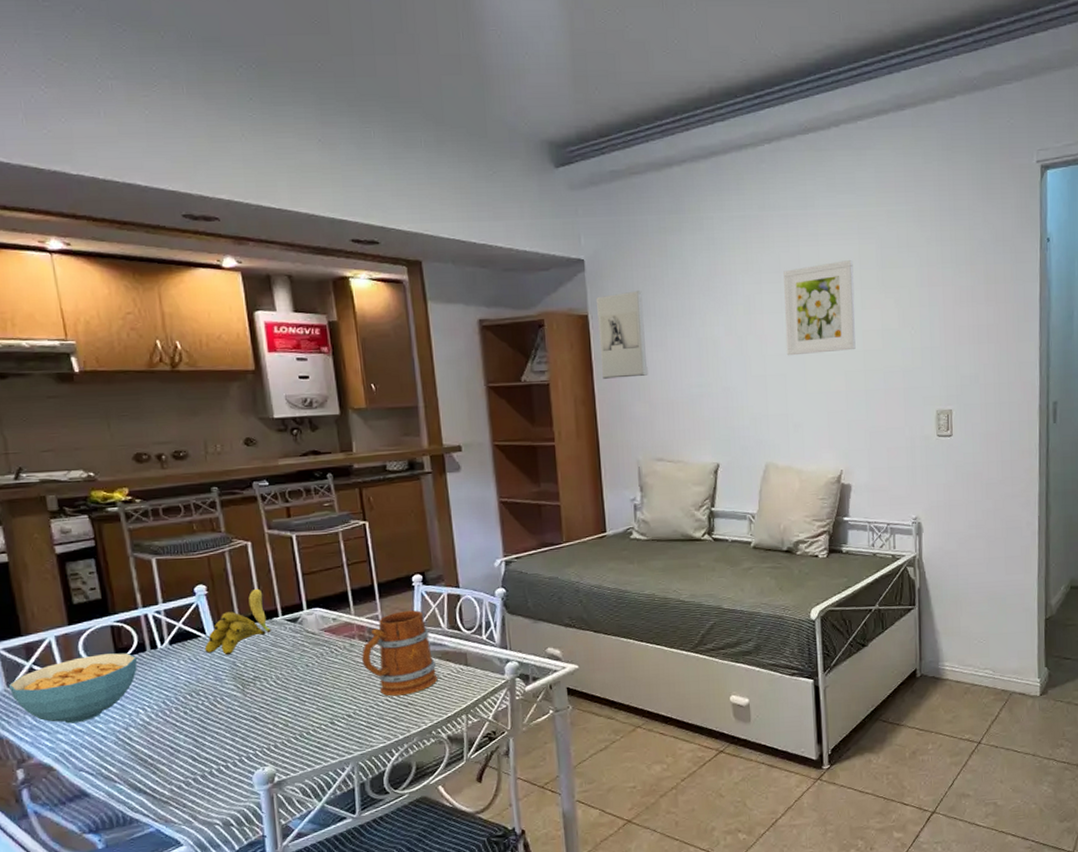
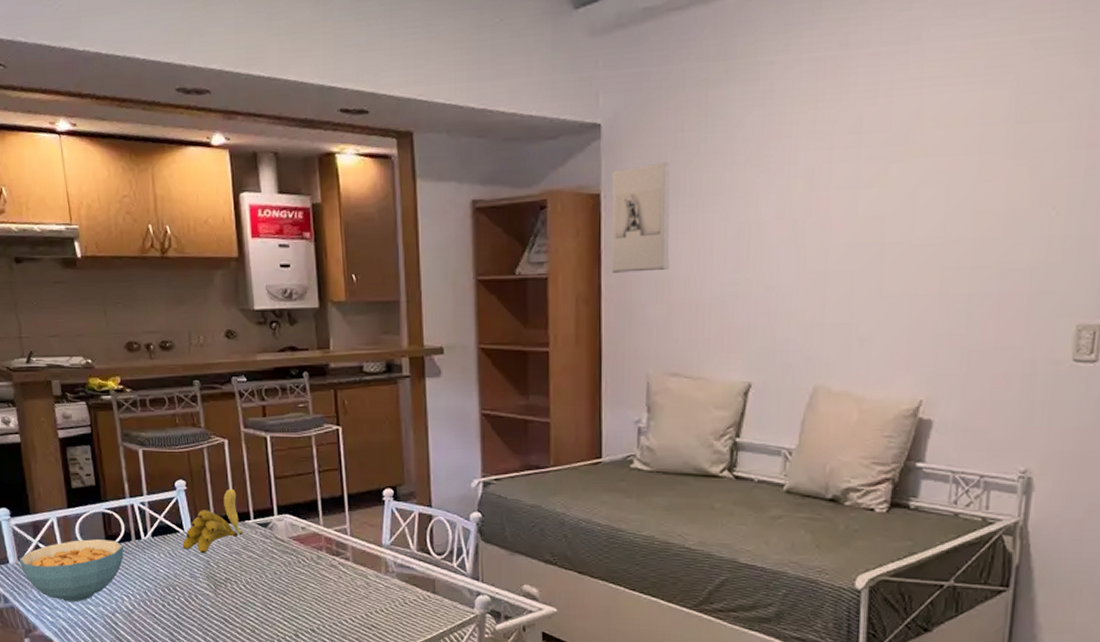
mug: present [362,610,438,696] -> none [328,527,403,617]
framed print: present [783,260,856,356] -> none [858,113,971,246]

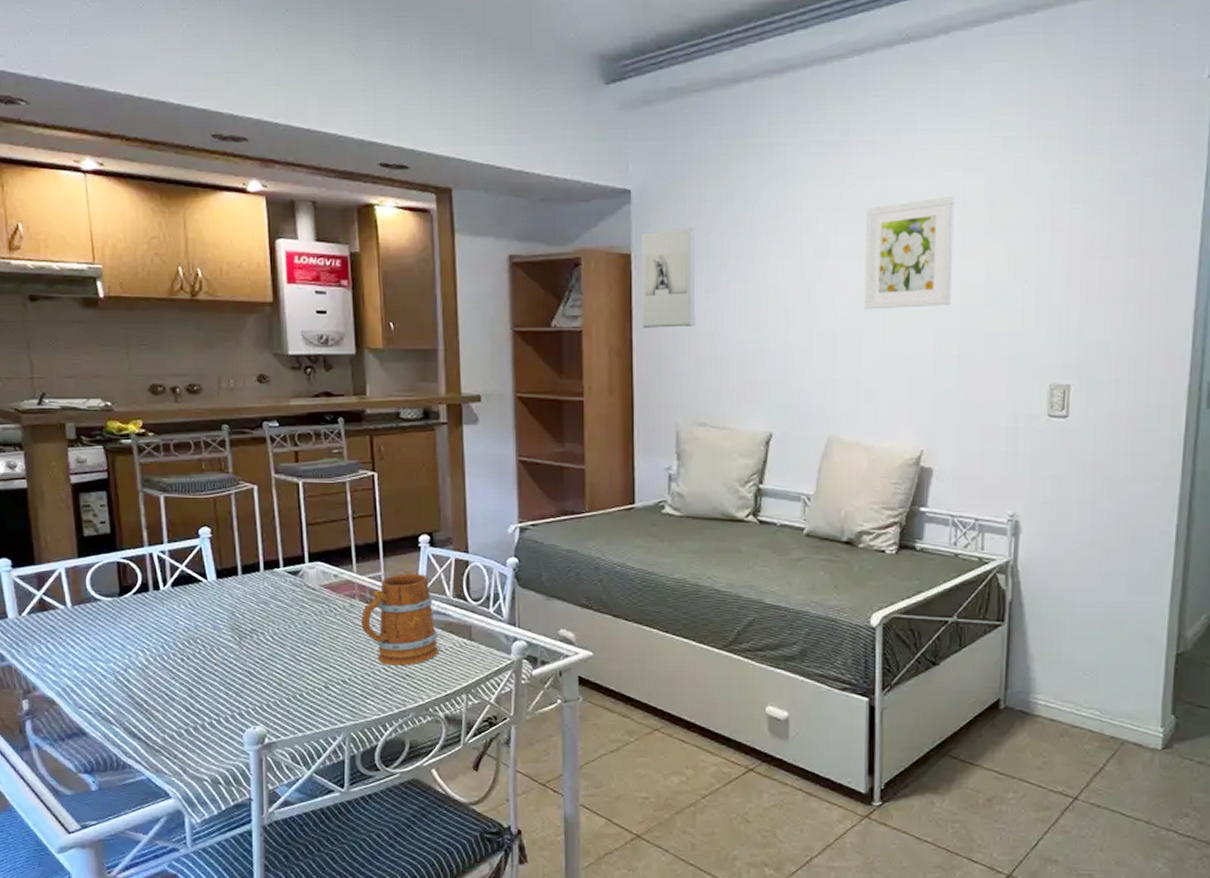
cereal bowl: present [19,539,124,603] -> none [19,590,139,659]
banana: present [182,488,243,554] -> none [205,535,272,604]
mug: none [328,527,403,617] -> present [361,574,439,666]
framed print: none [858,113,971,246] -> present [863,197,955,310]

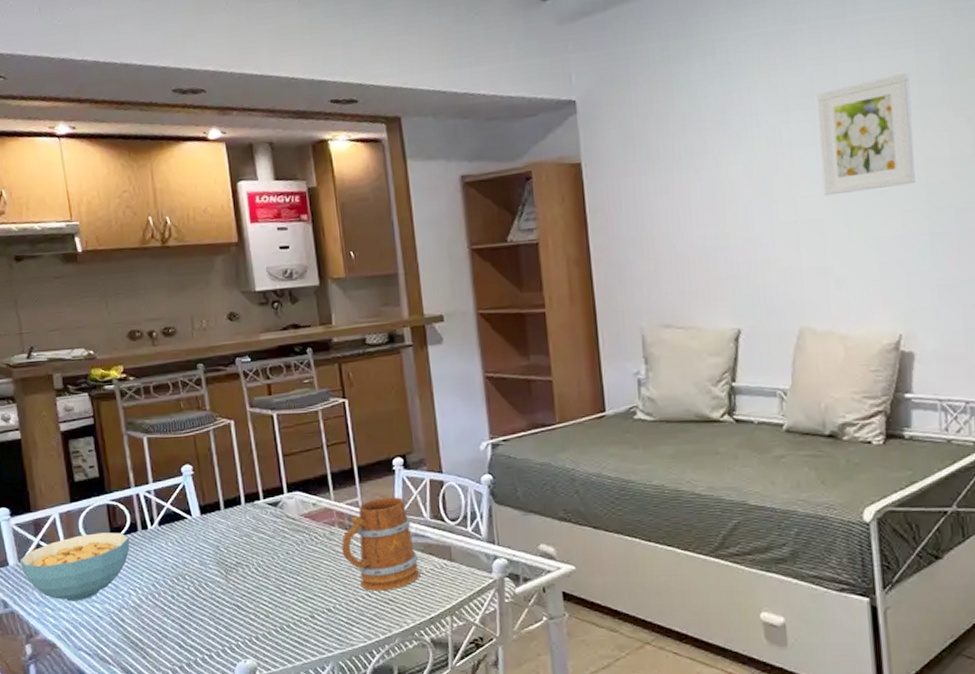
cereal bowl: none [19,590,139,659] -> present [19,532,130,602]
wall sculpture: present [642,227,696,328] -> none [590,130,652,235]

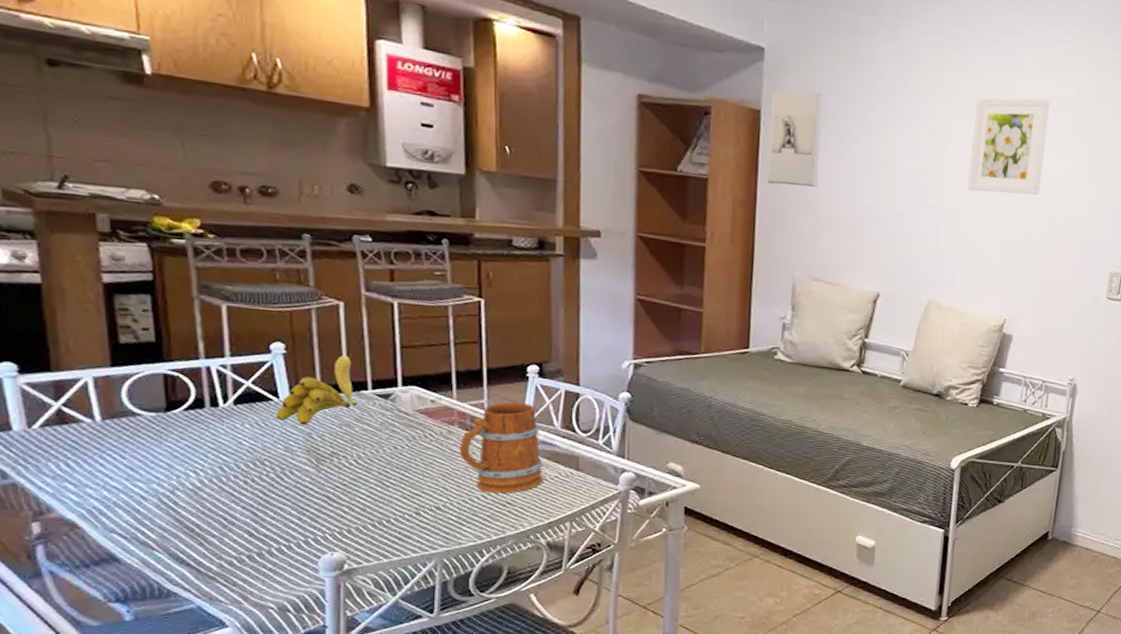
cereal bowl: present [19,532,130,602] -> none [29,404,192,479]
banana: none [190,469,253,539] -> present [276,355,358,425]
wall sculpture: none [590,130,652,235] -> present [768,91,823,187]

